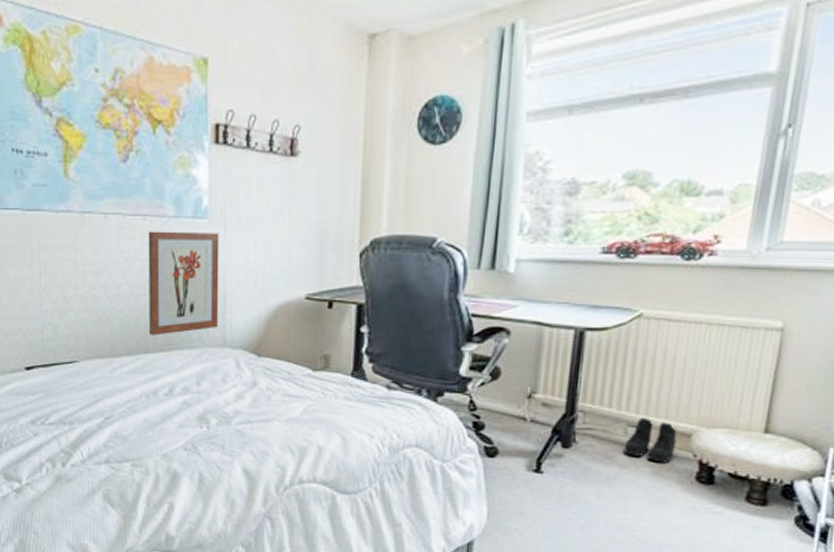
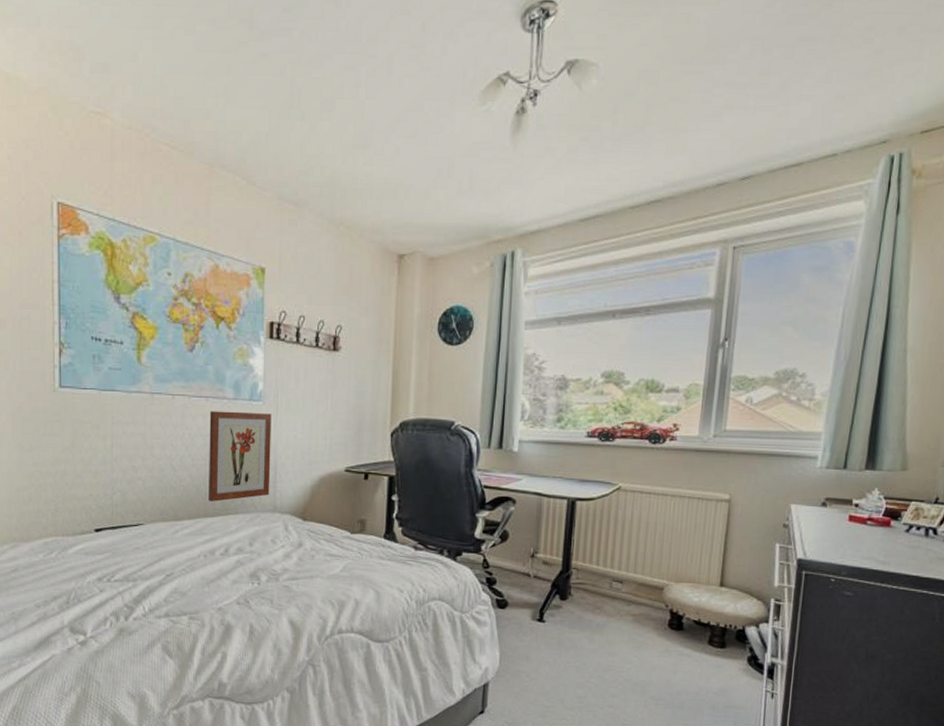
boots: present [623,417,677,463] -> none [610,573,652,613]

